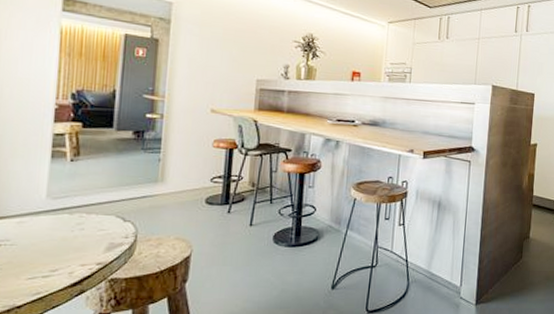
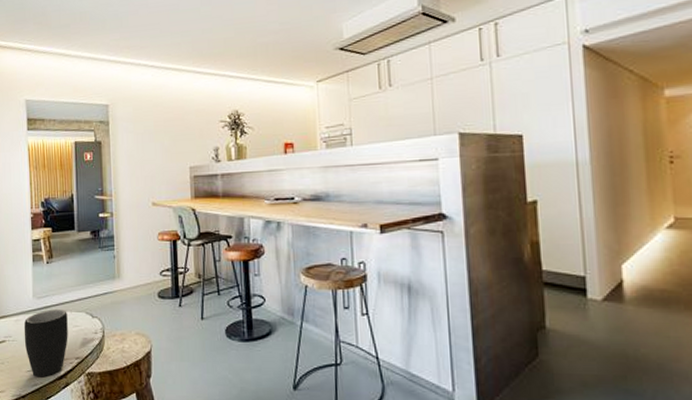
mug: none [27,211,92,285] -> present [23,309,68,378]

